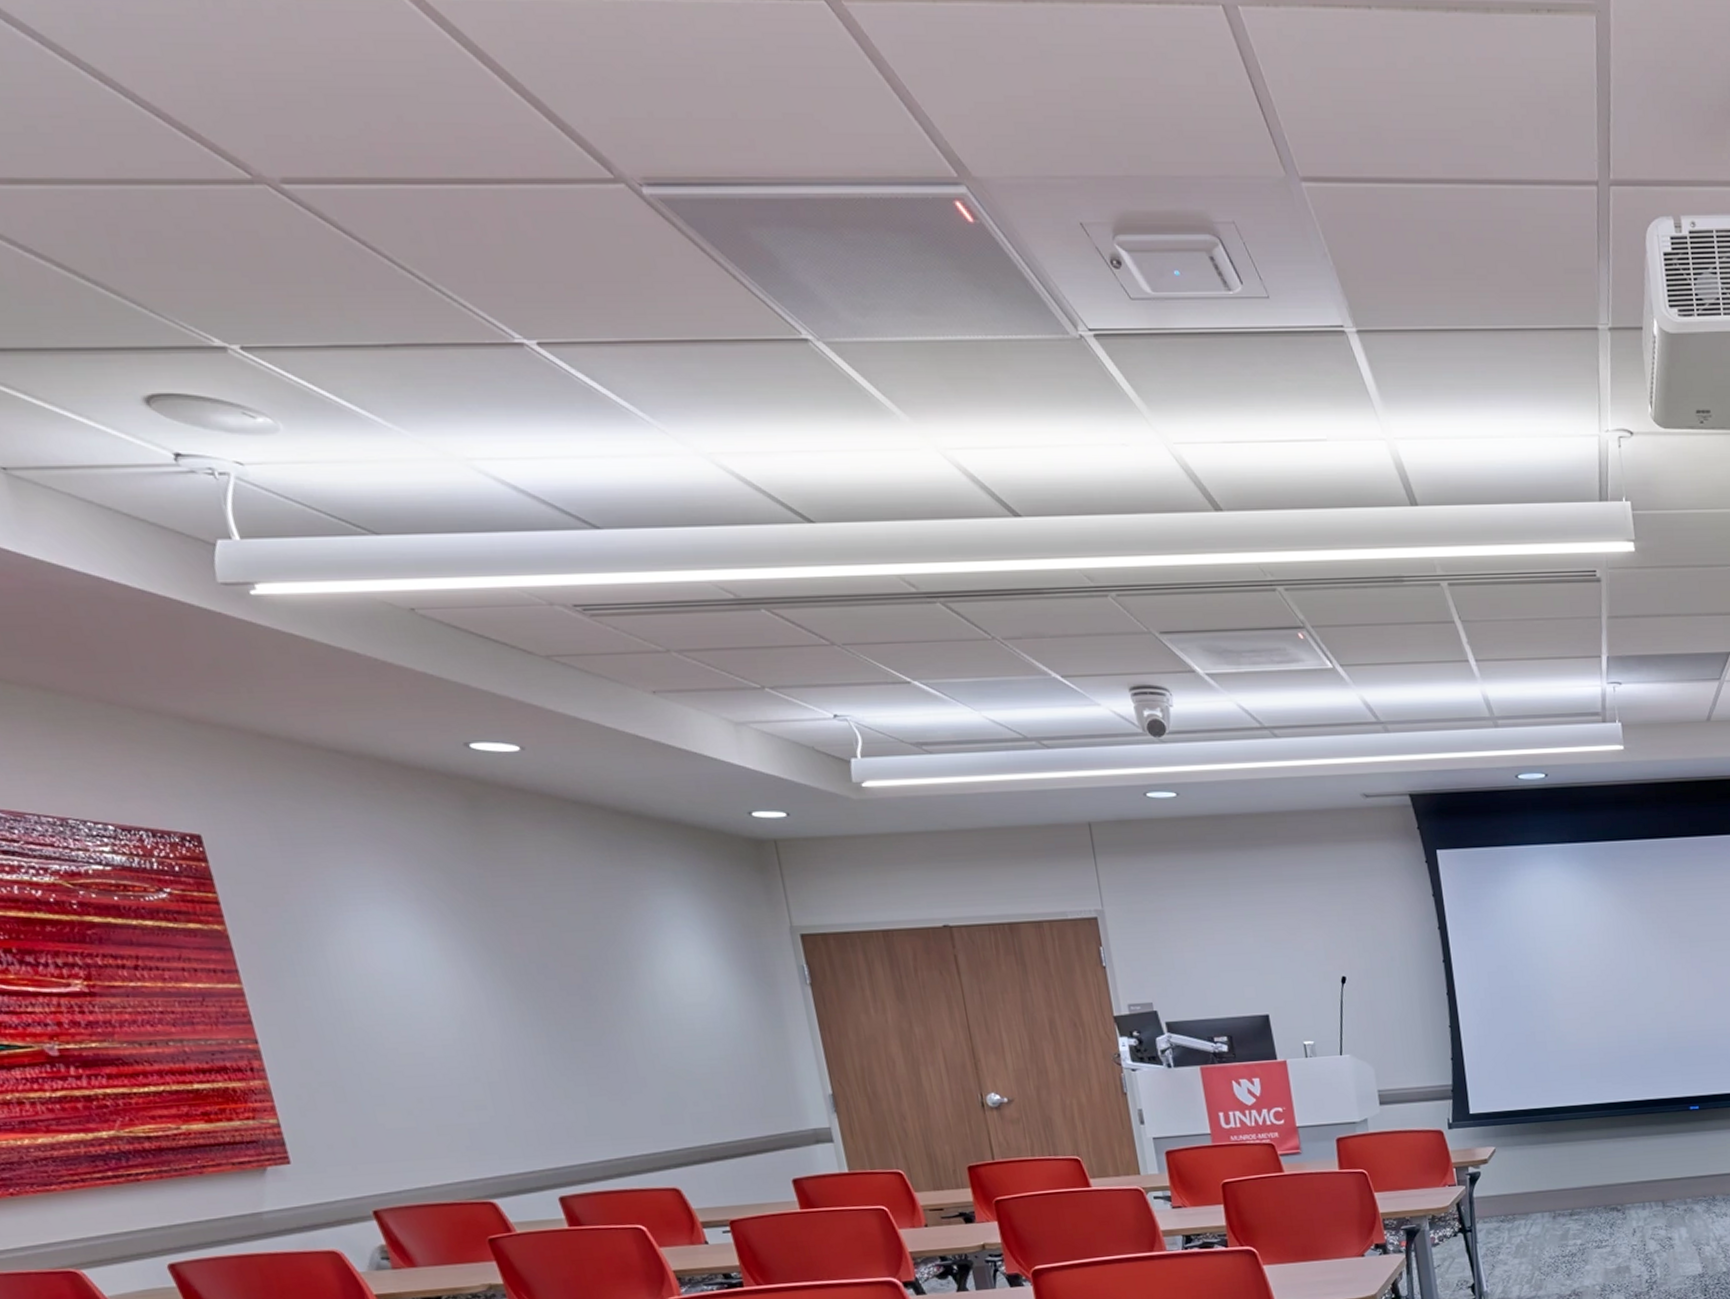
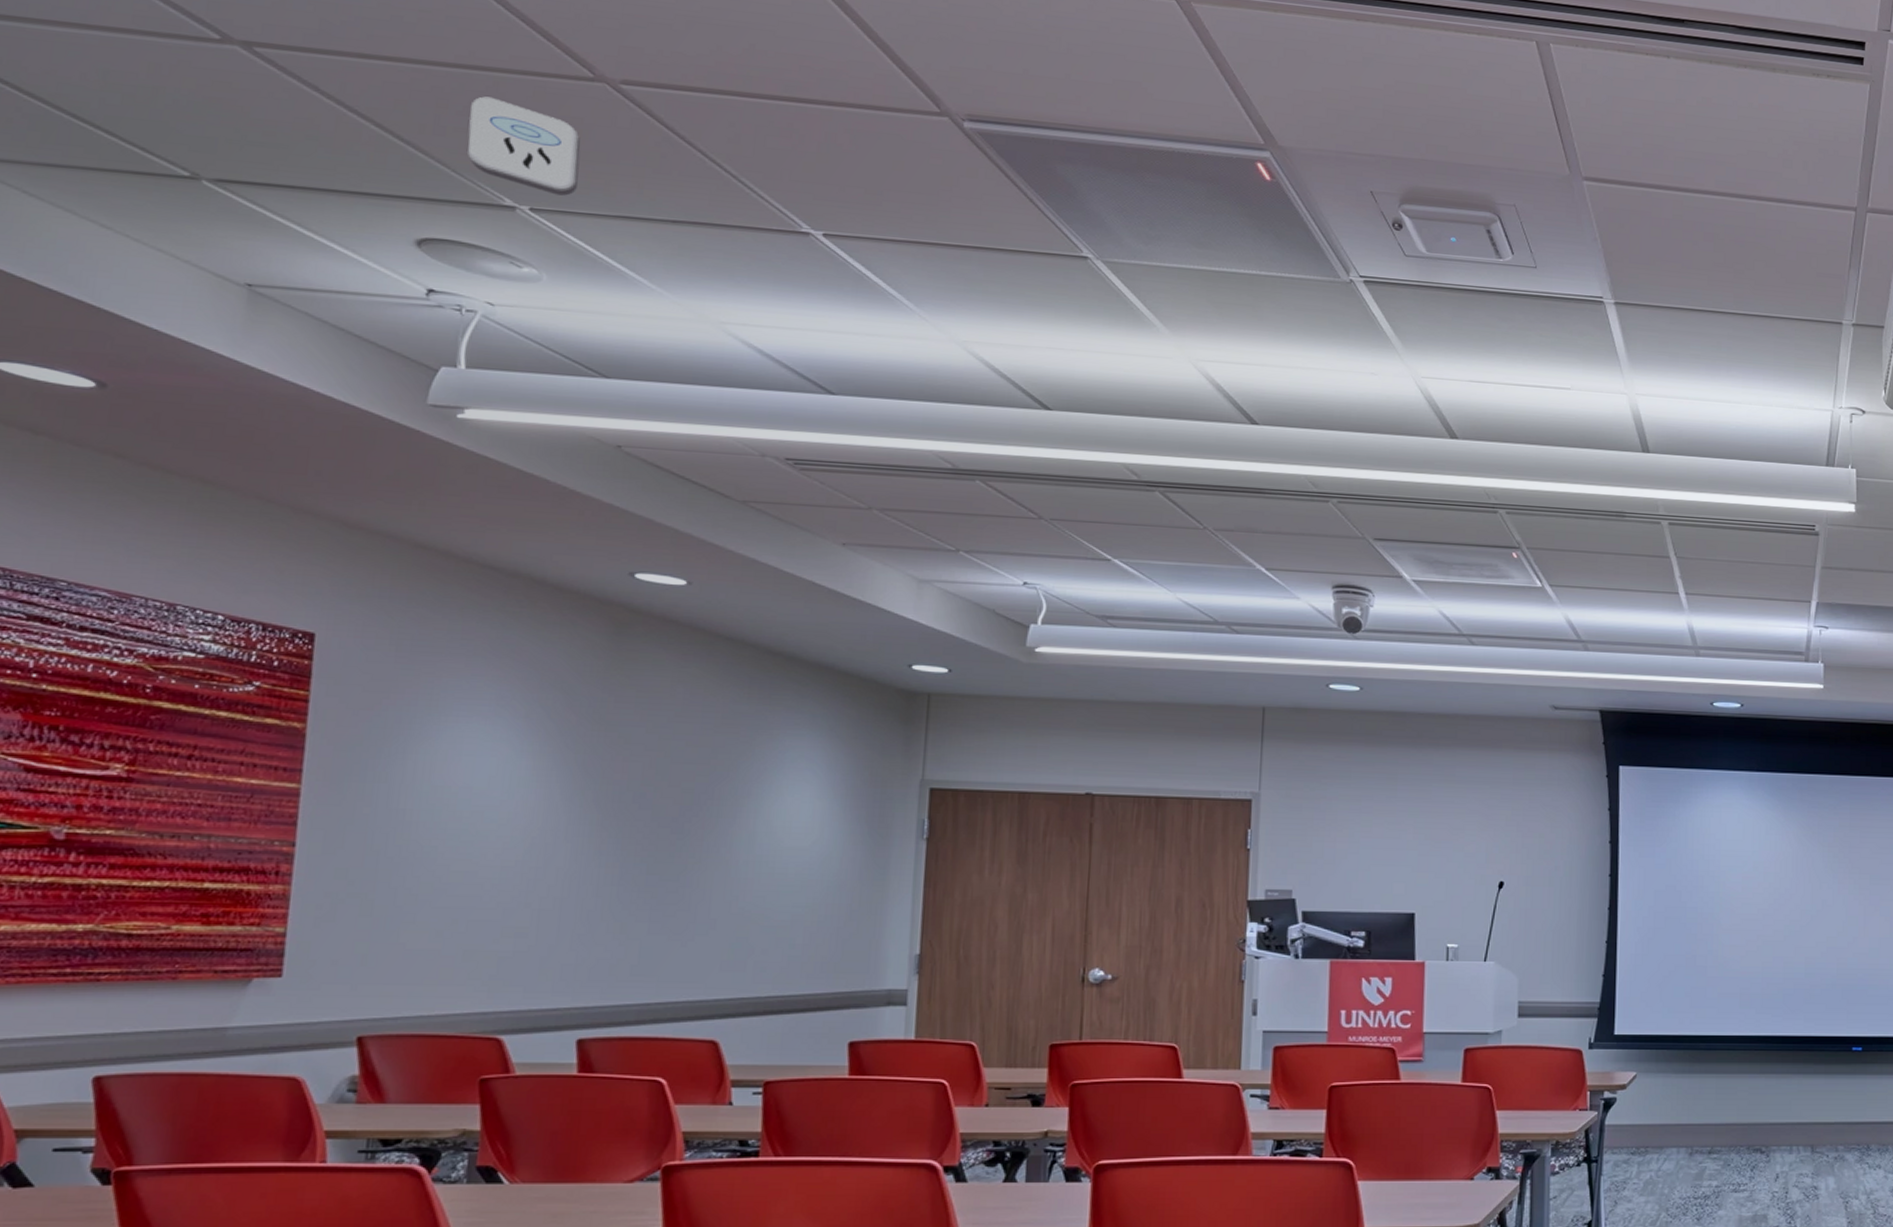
smoke detector: none [141,216,279,328] -> present [468,96,581,196]

